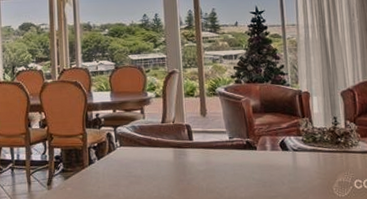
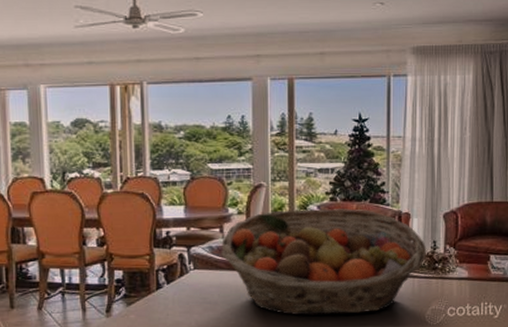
fruit basket: none [142,90,329,188] -> present [221,209,427,316]

